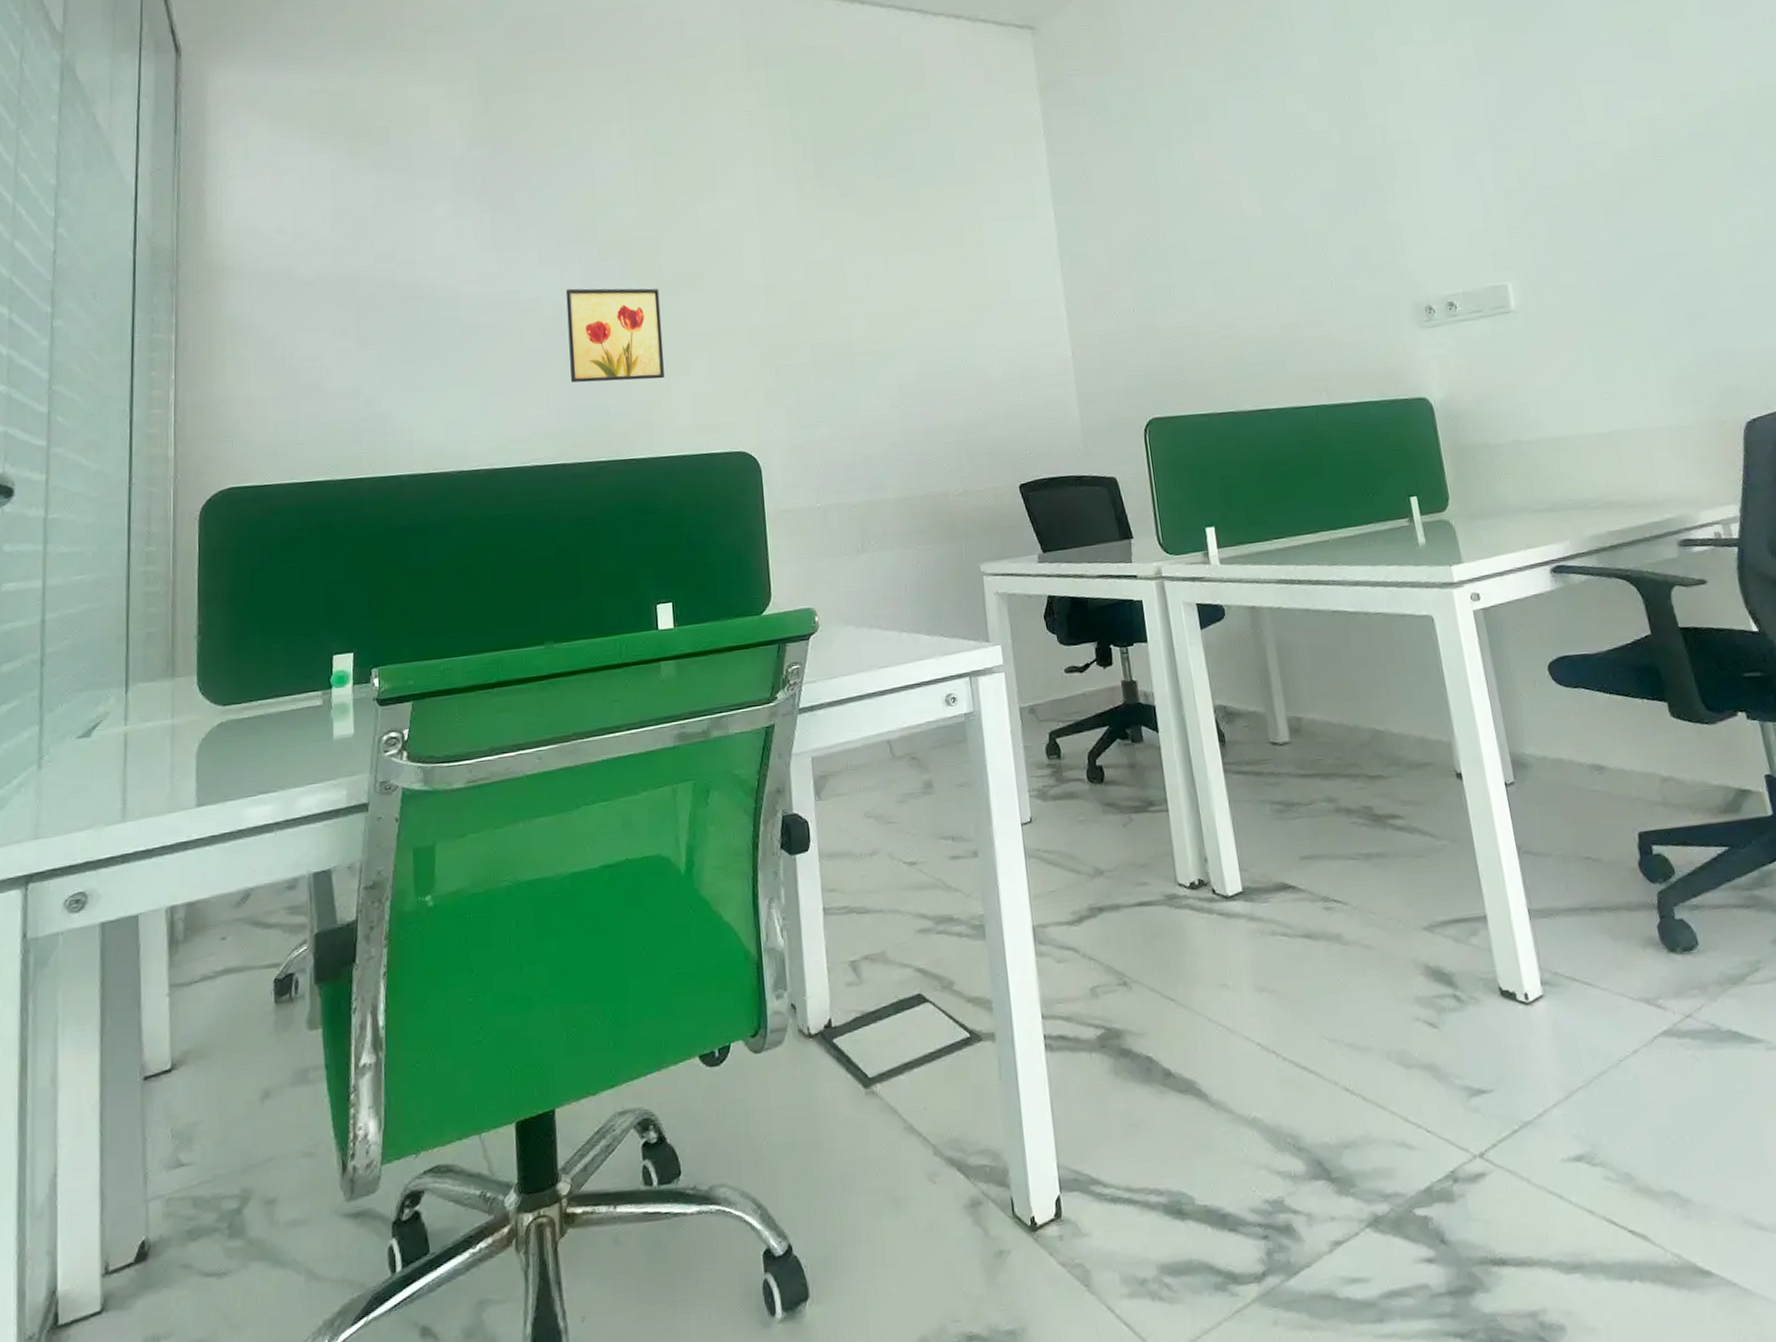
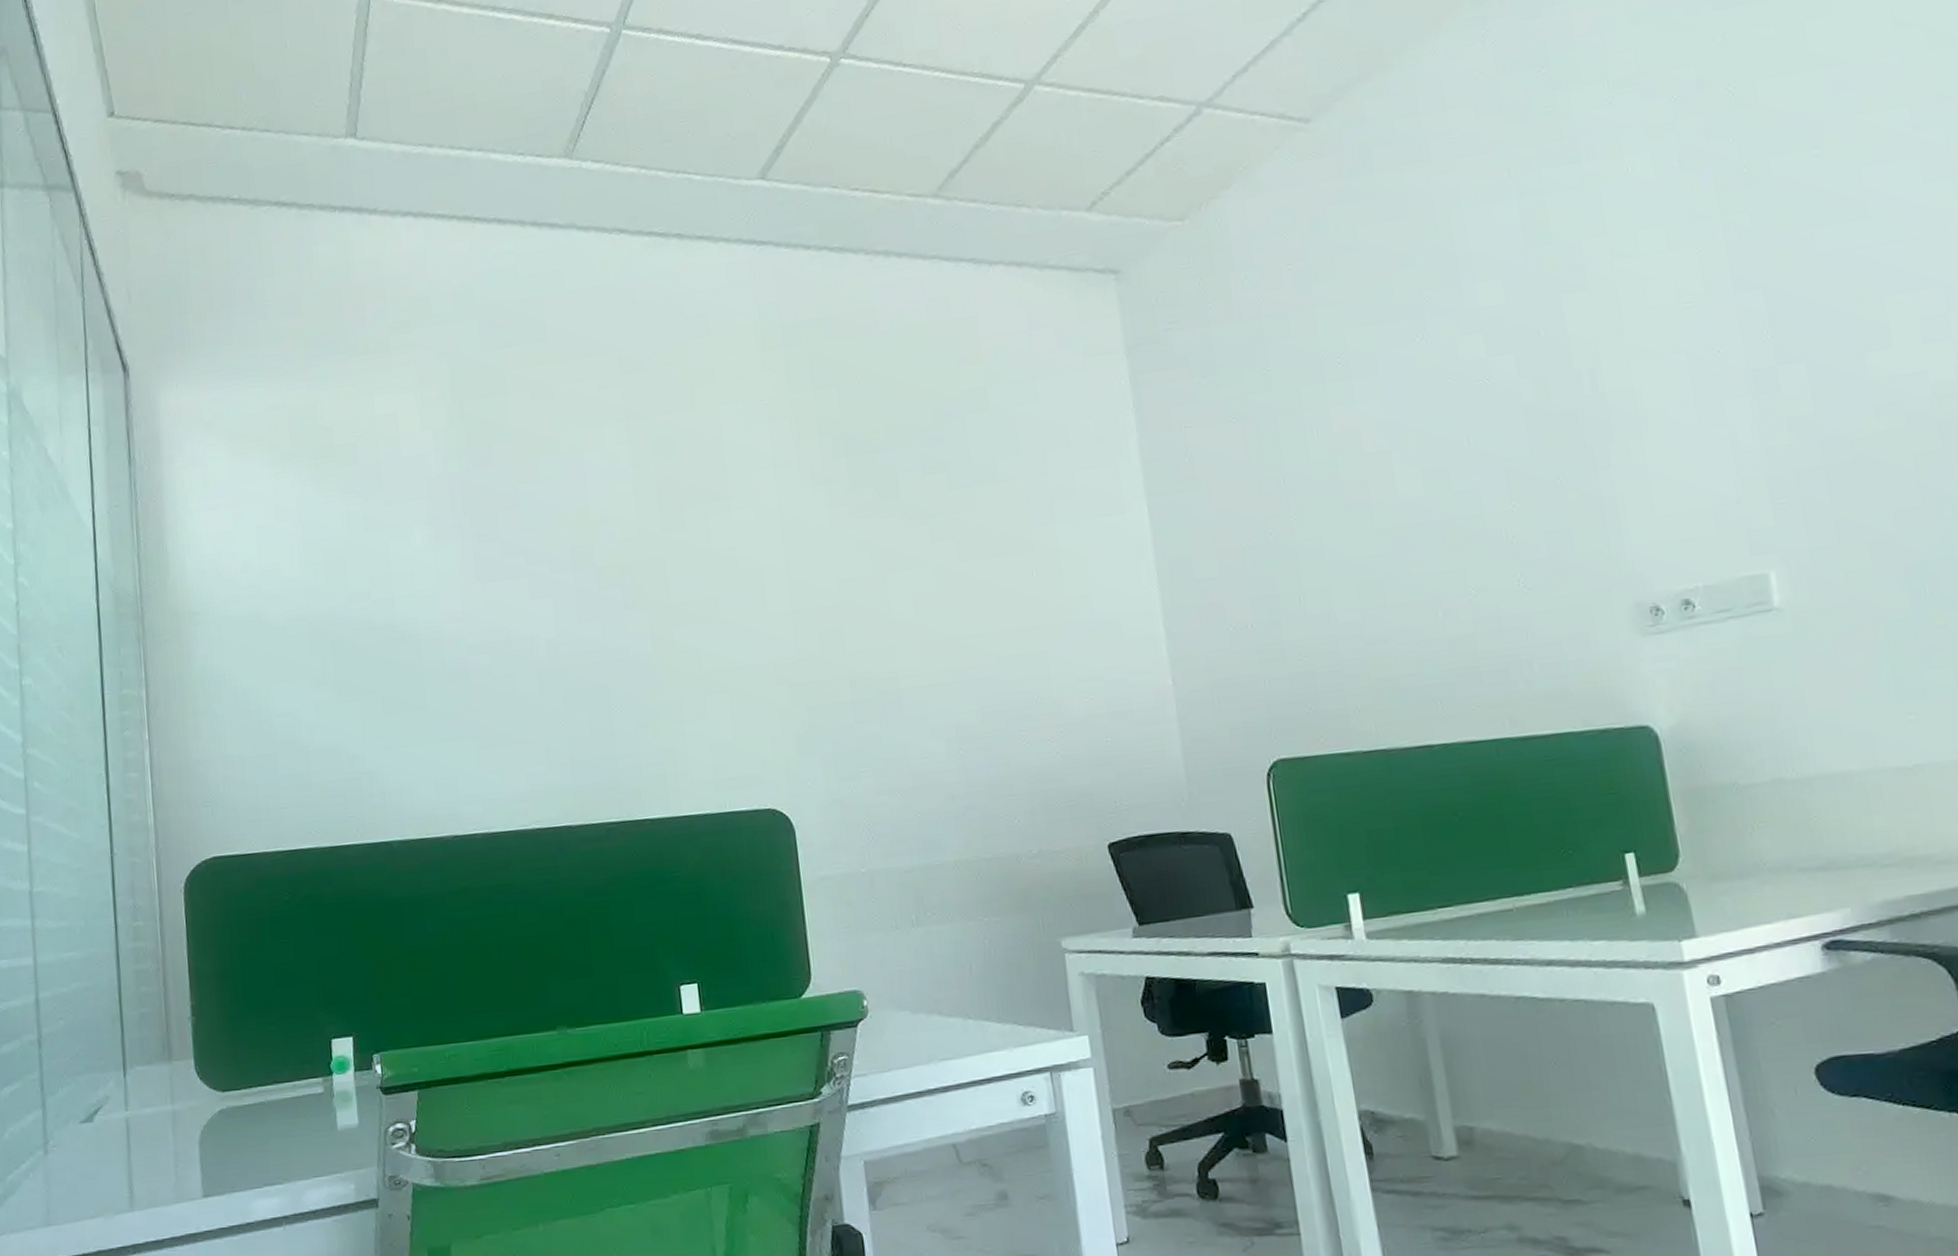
wall art: present [566,288,664,383] -> none [561,619,678,733]

